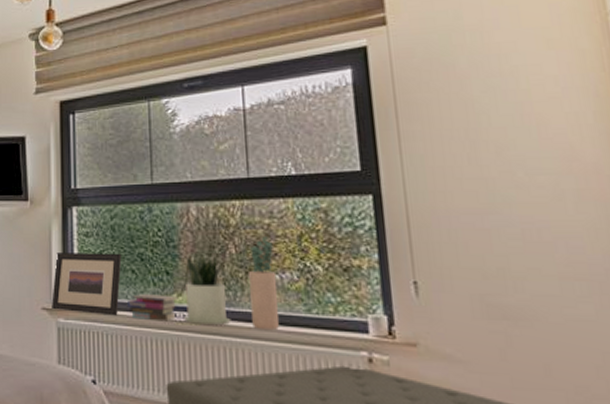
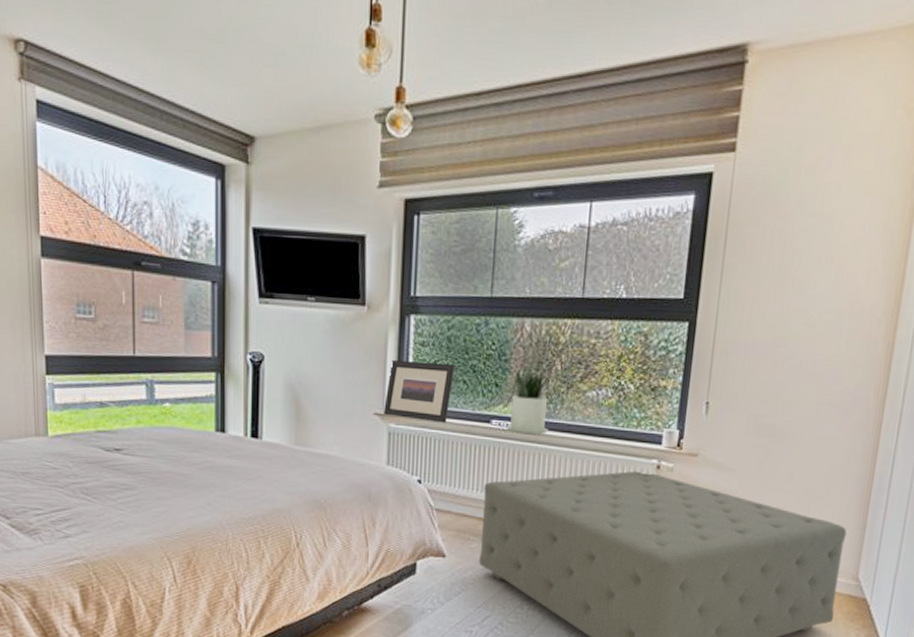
books: present [128,294,179,322] -> none [457,403,504,430]
vase: present [249,234,280,331] -> none [566,353,595,441]

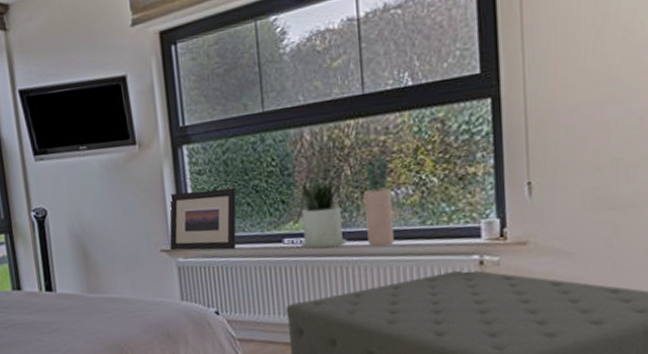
vase: none [566,353,595,441] -> present [364,151,395,247]

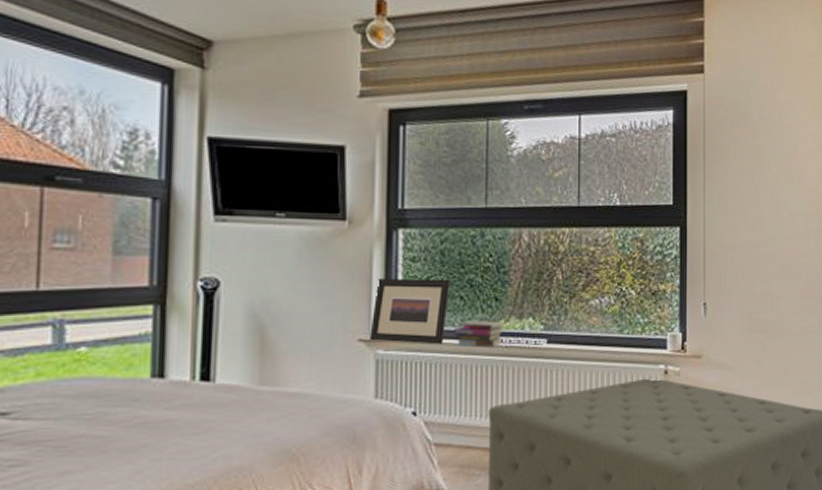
books: none [245,223,295,251] -> present [454,321,506,348]
planter: present [300,179,348,250] -> none [509,282,554,350]
vase: present [364,151,395,247] -> none [572,261,597,351]

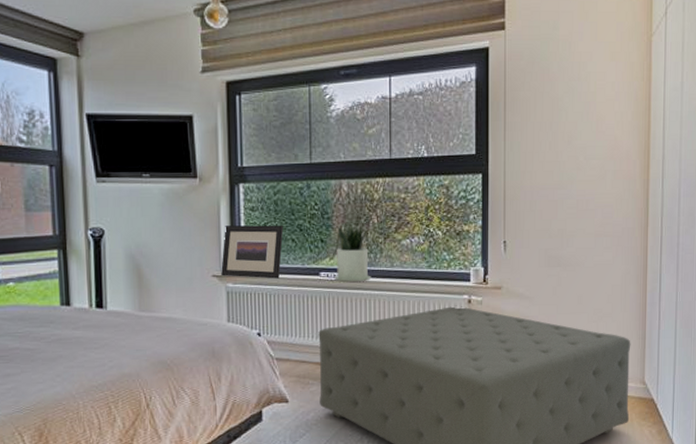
books: present [454,321,506,348] -> none [288,259,331,281]
planter: none [509,282,554,350] -> present [333,225,372,283]

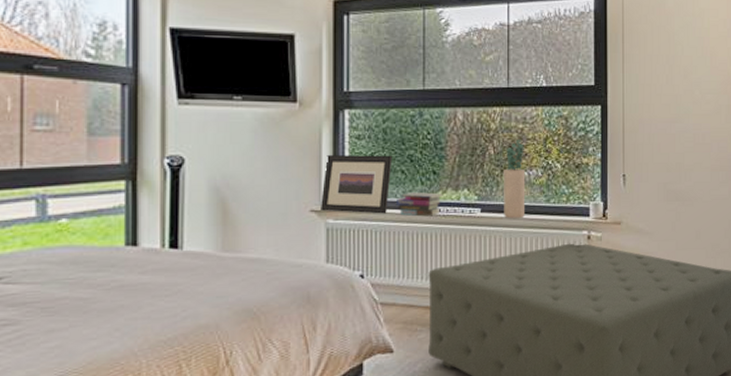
books: none [288,259,331,281] -> present [397,192,443,217]
planter: present [333,225,372,283] -> none [446,157,487,218]
vase: none [387,206,408,284] -> present [504,137,526,219]

